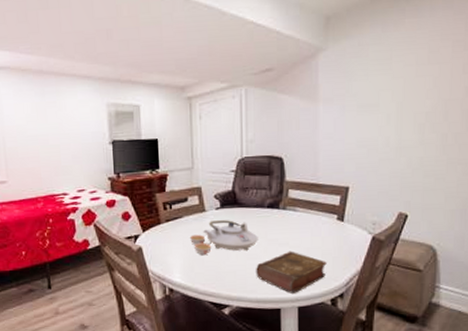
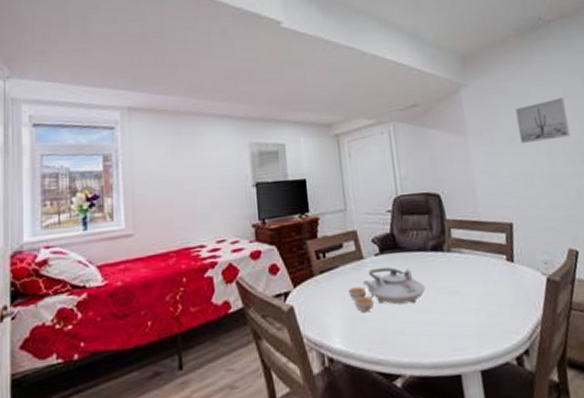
book: present [256,251,327,294] -> none [426,300,505,354]
wall art: none [372,64,427,112] -> present [515,97,571,144]

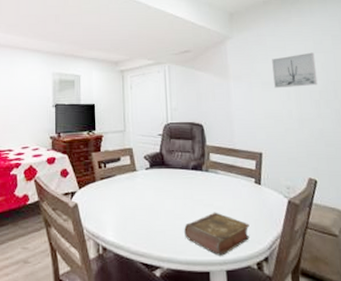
teapot: present [349,267,426,313] -> none [123,180,185,214]
book: none [426,300,505,354] -> present [184,212,250,256]

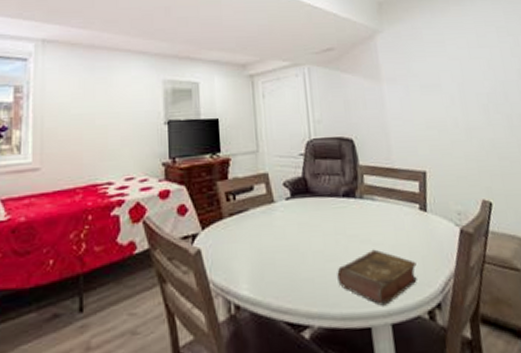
wall art: present [272,52,318,89] -> none [430,47,485,92]

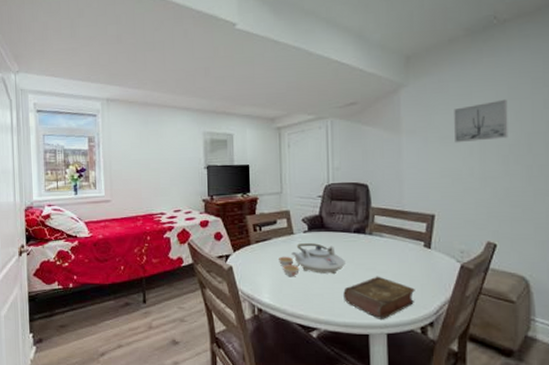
teapot: none [258,212,337,259] -> present [279,243,345,277]
wall art: none [430,47,485,92] -> present [454,99,508,143]

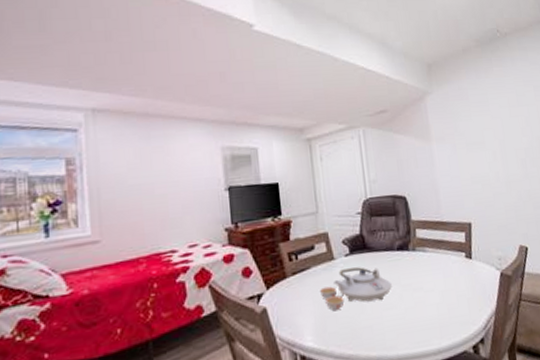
book: present [343,276,415,319] -> none [393,295,464,345]
wall art: present [454,99,508,143] -> none [475,106,523,149]

